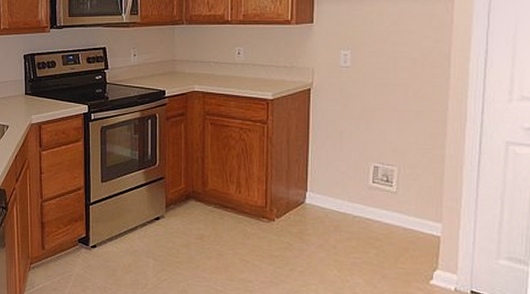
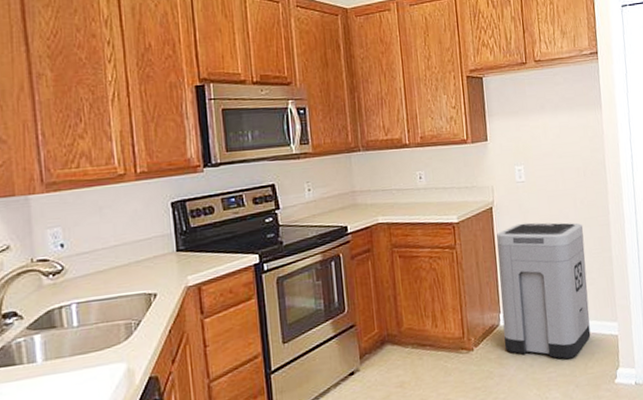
trash can: none [307,108,413,250] -> present [496,222,591,360]

